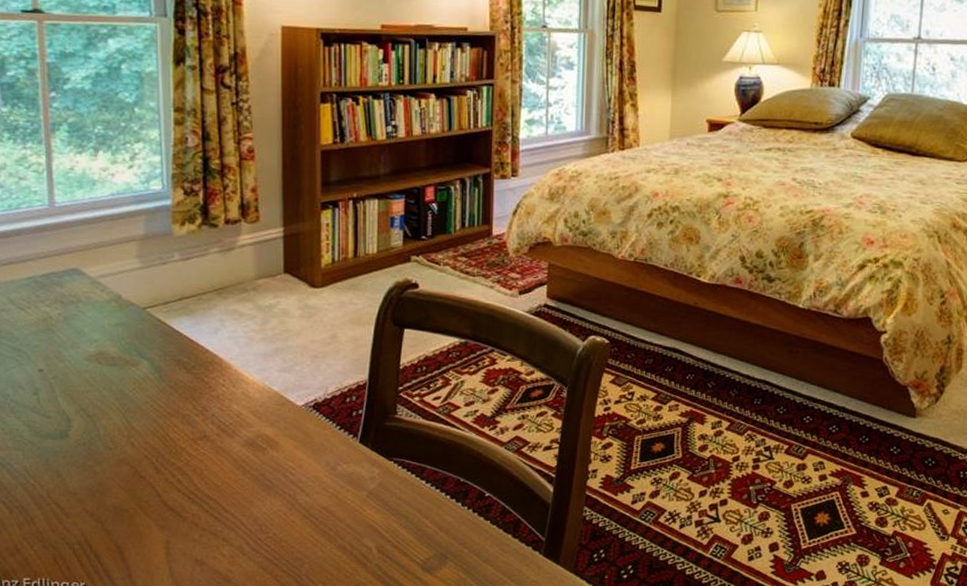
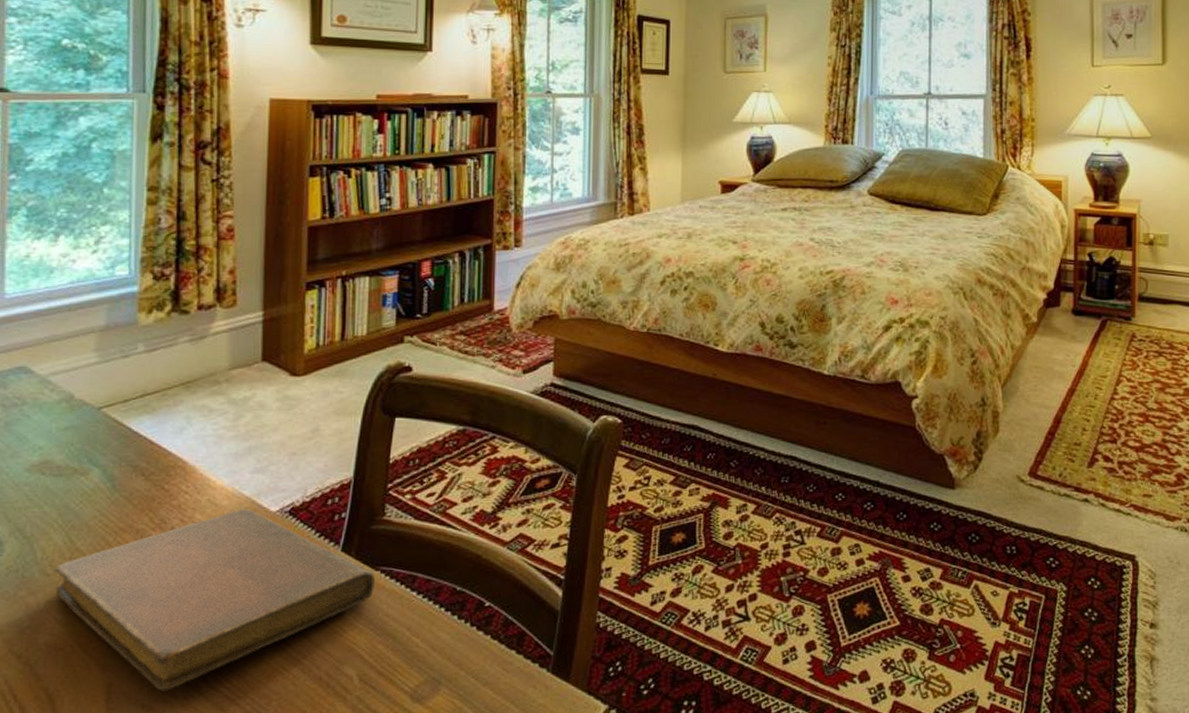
notebook: none [116,402,389,550] -> present [55,509,375,691]

